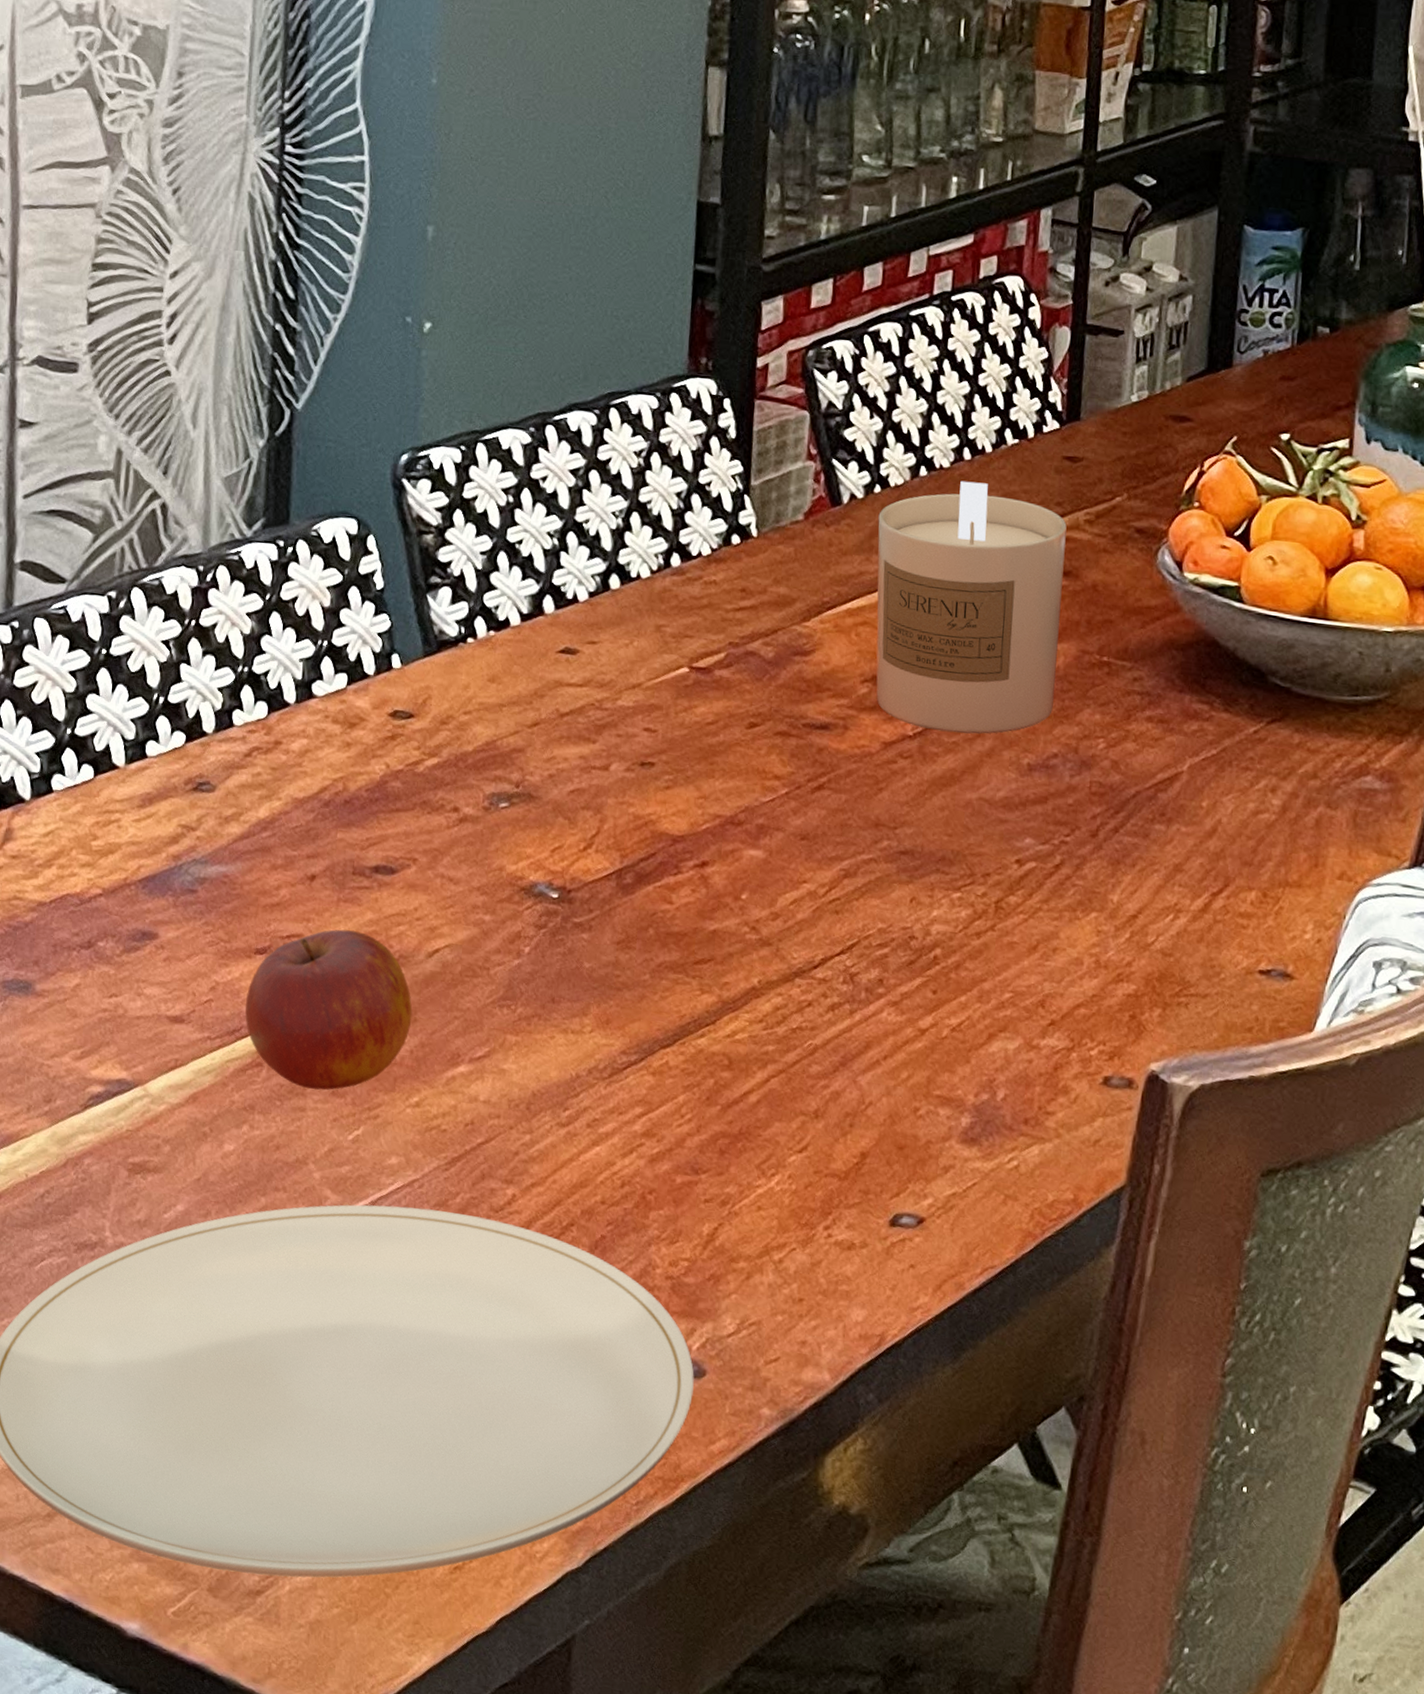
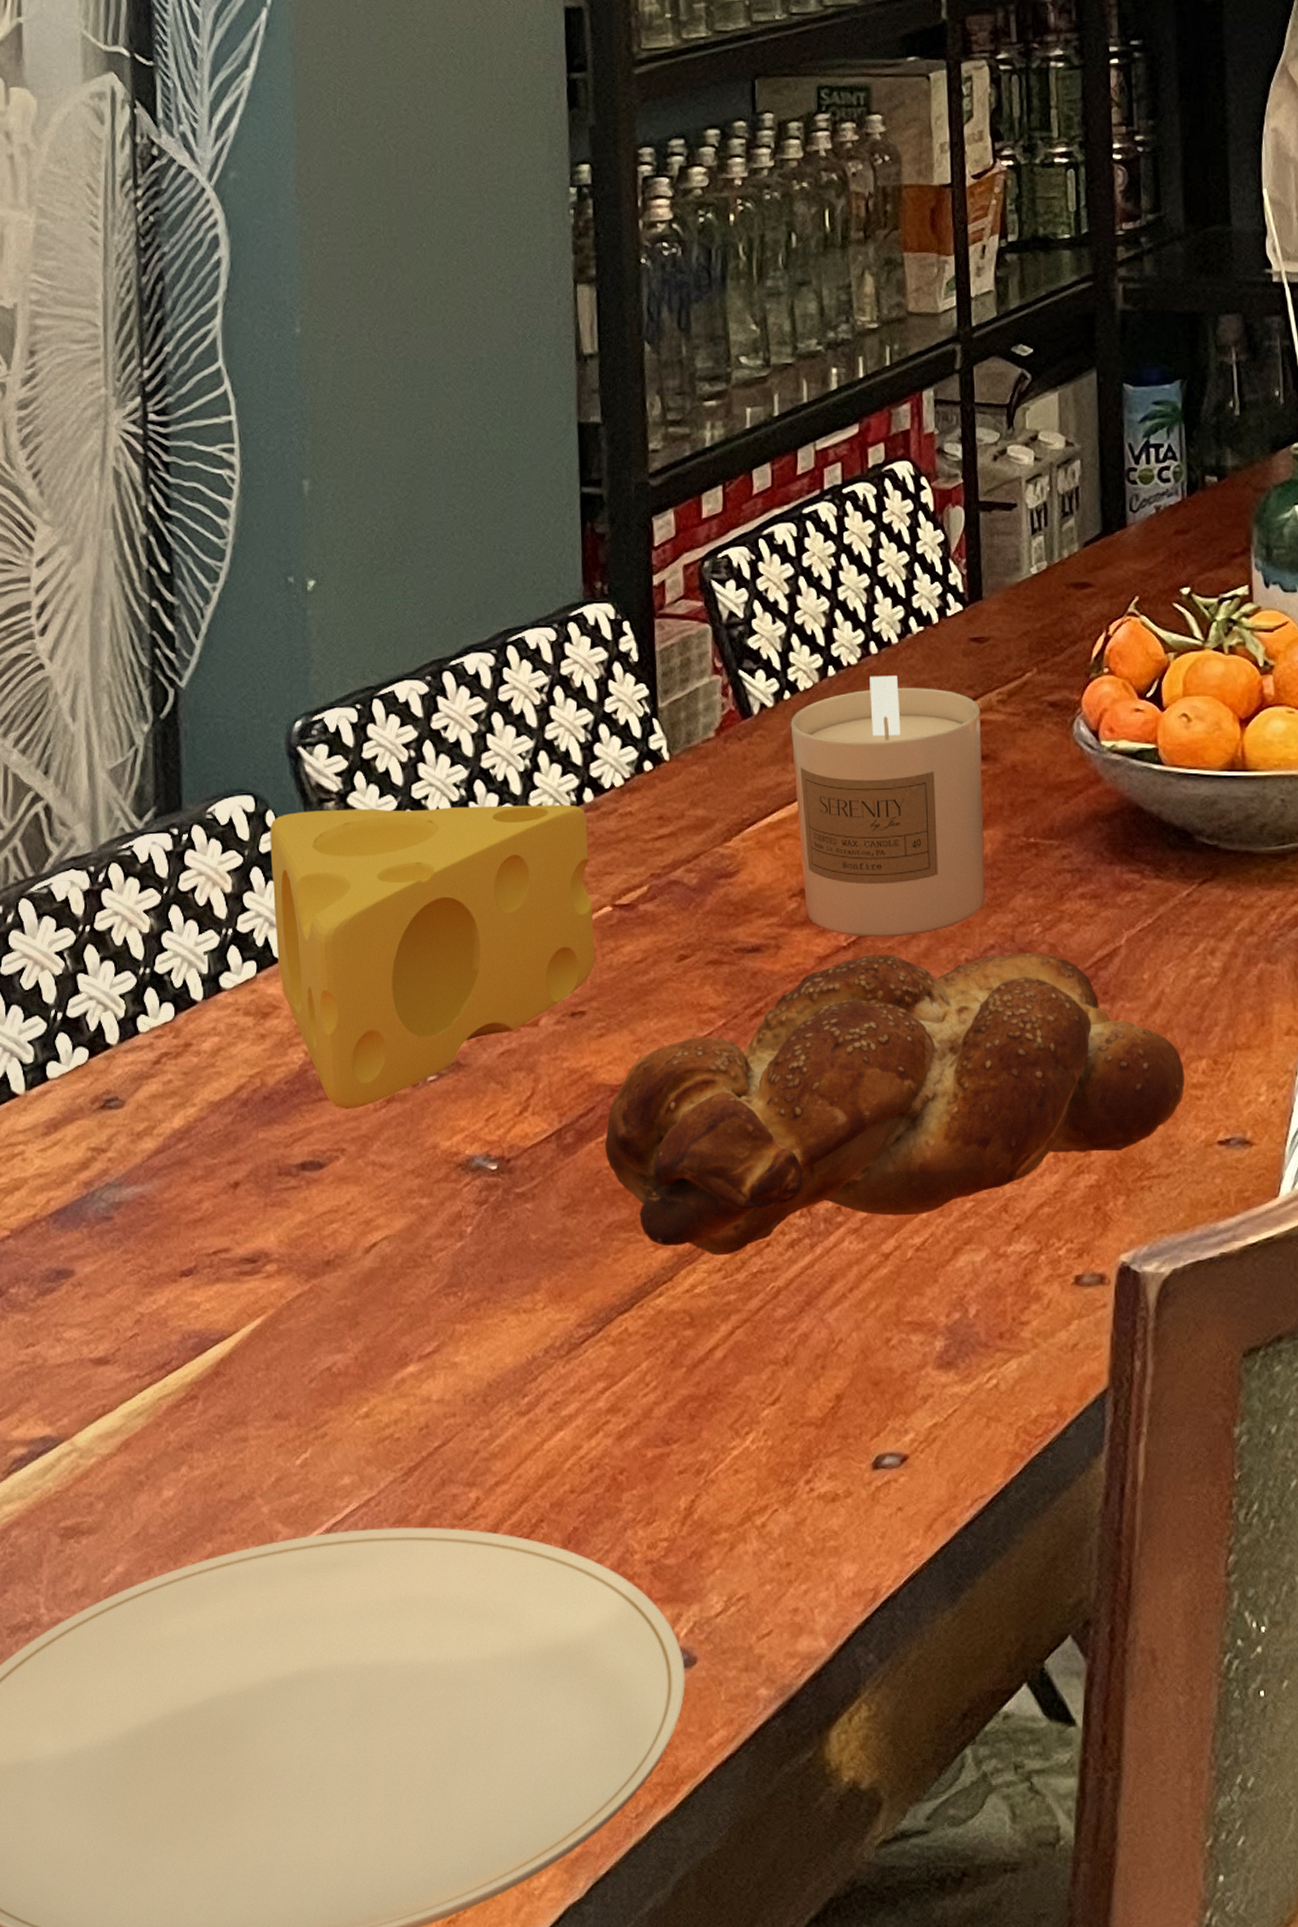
apple: present [245,929,413,1090] -> none [174,1235,354,1415]
cheese: none [367,540,672,823] -> present [270,804,596,1109]
bread loaf: none [662,746,1233,1009] -> present [605,953,1185,1256]

